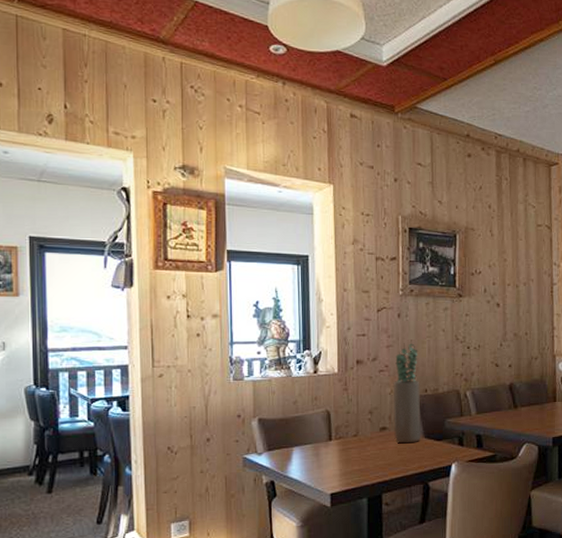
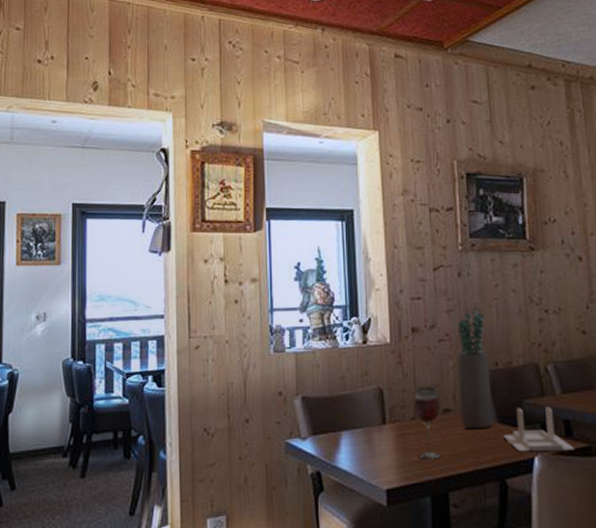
wineglass: none [355,409,378,469] -> present [413,386,441,460]
napkin holder: none [428,424,484,461] -> present [503,406,575,452]

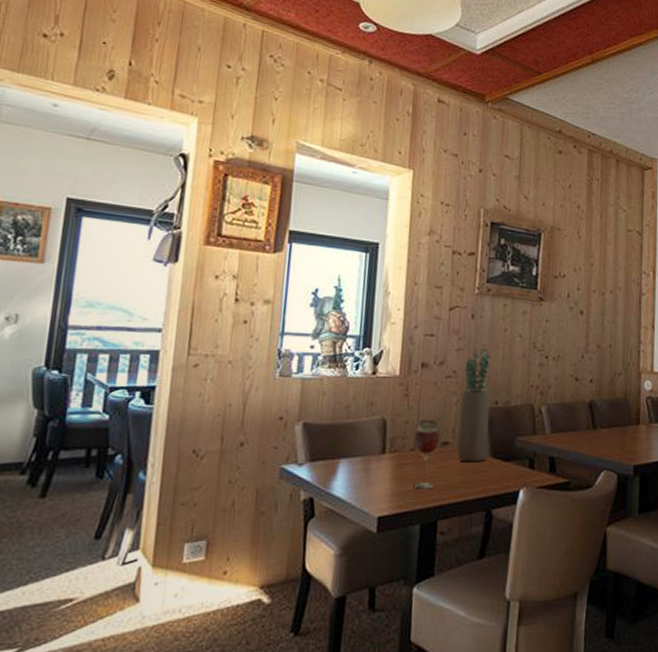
napkin holder: present [503,406,575,452] -> none [494,444,557,486]

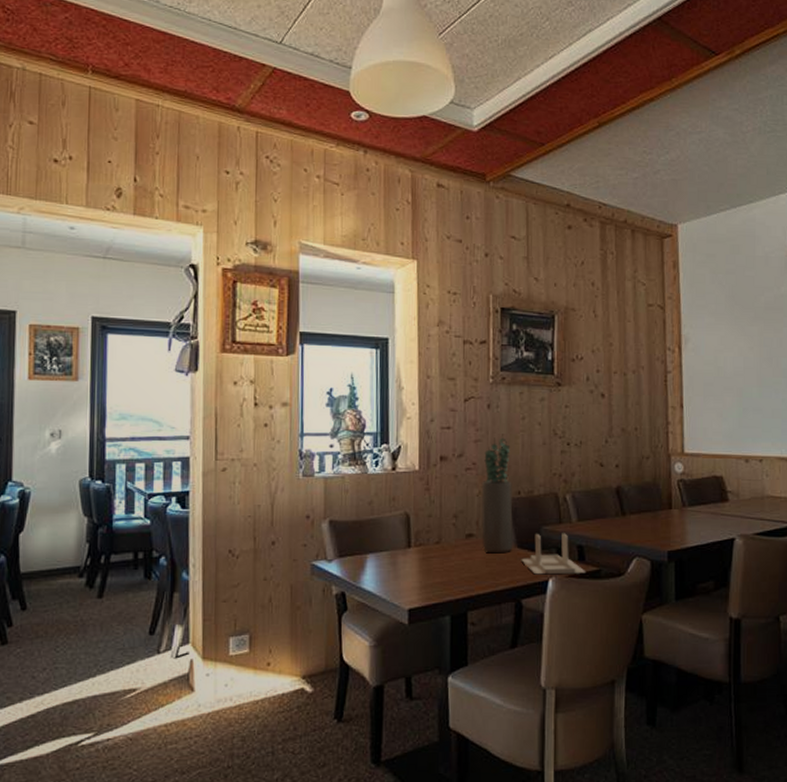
wineglass: present [413,419,440,489] -> none [438,512,464,581]
napkin holder: none [494,444,557,486] -> present [521,533,586,575]

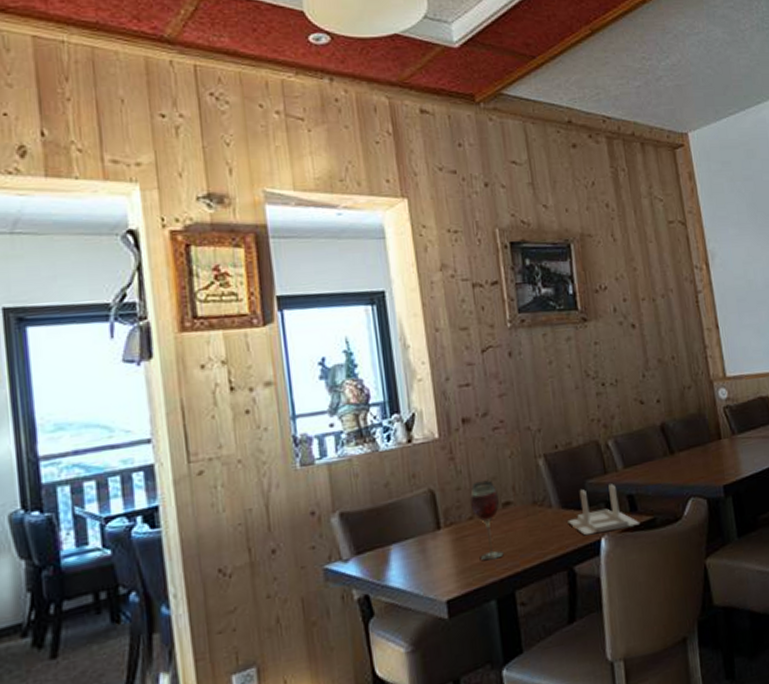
wineglass: none [438,512,464,581] -> present [469,479,504,561]
vase: present [481,434,513,554] -> none [512,383,557,521]

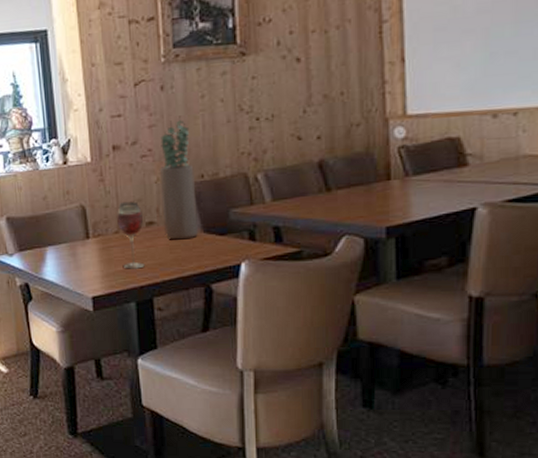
vase: none [512,383,557,521] -> present [159,115,198,240]
napkin holder: present [568,484,641,536] -> none [208,214,285,259]

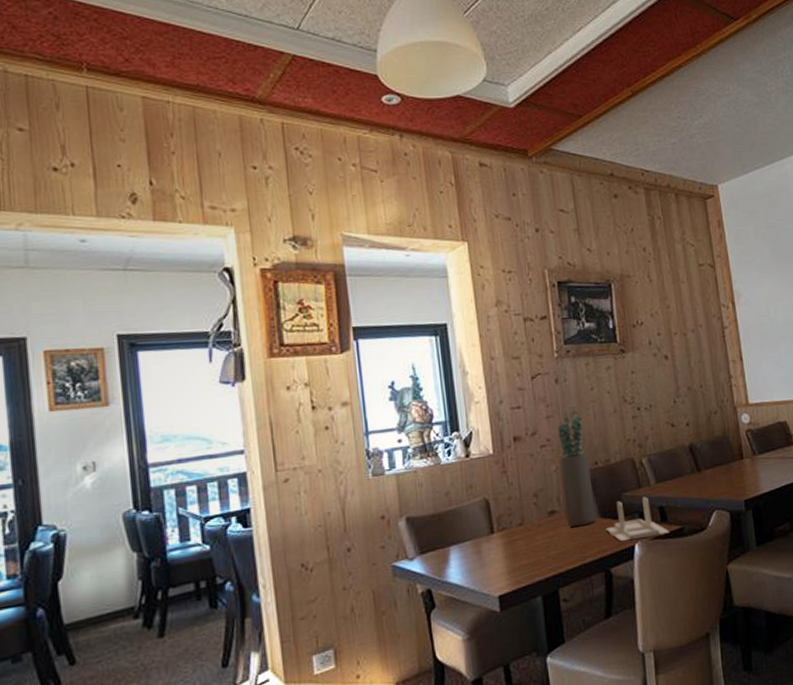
wineglass: present [116,201,145,269] -> none [519,491,549,562]
napkin holder: none [208,214,285,259] -> present [605,496,670,542]

